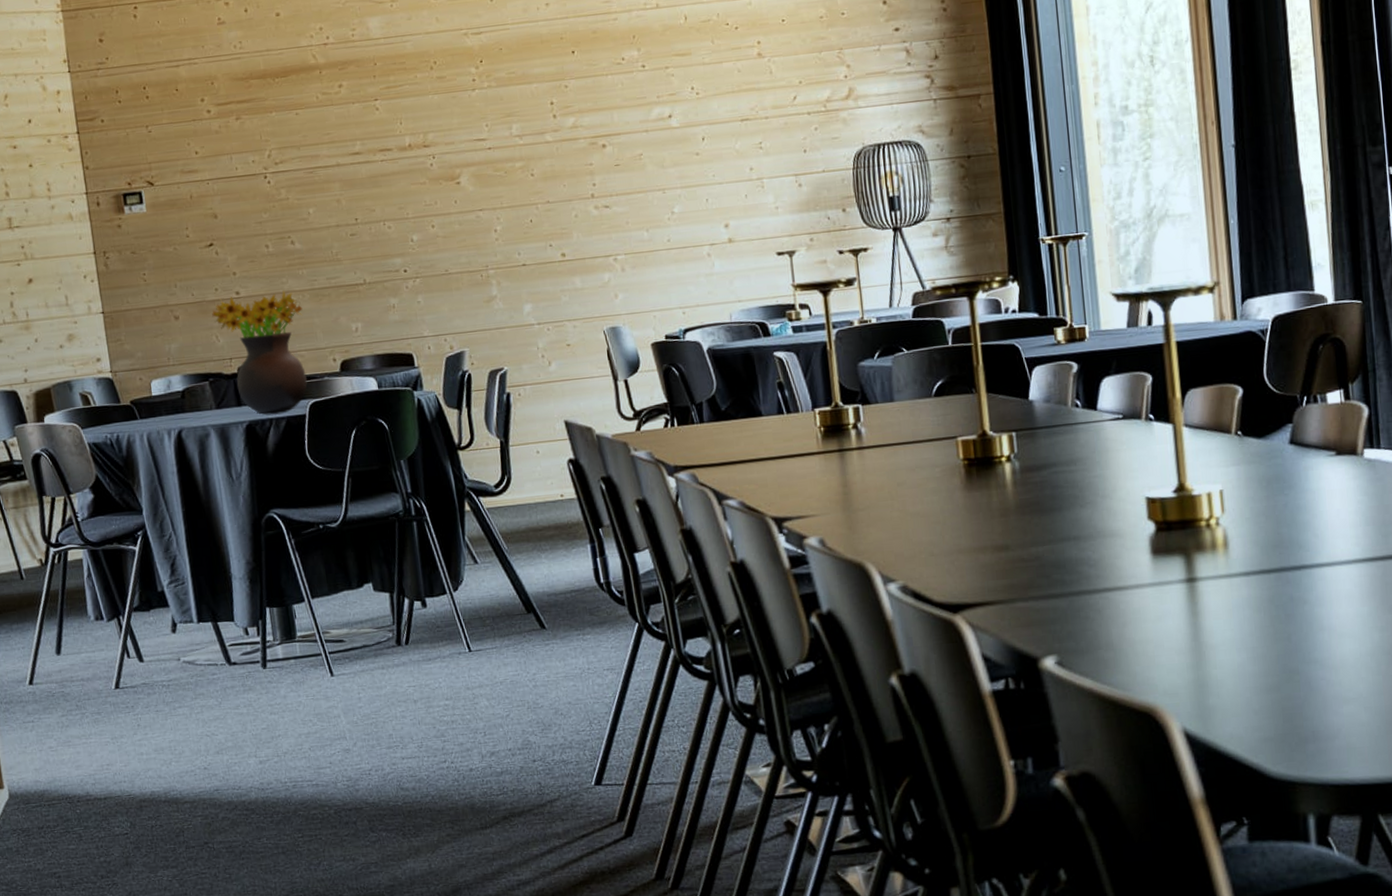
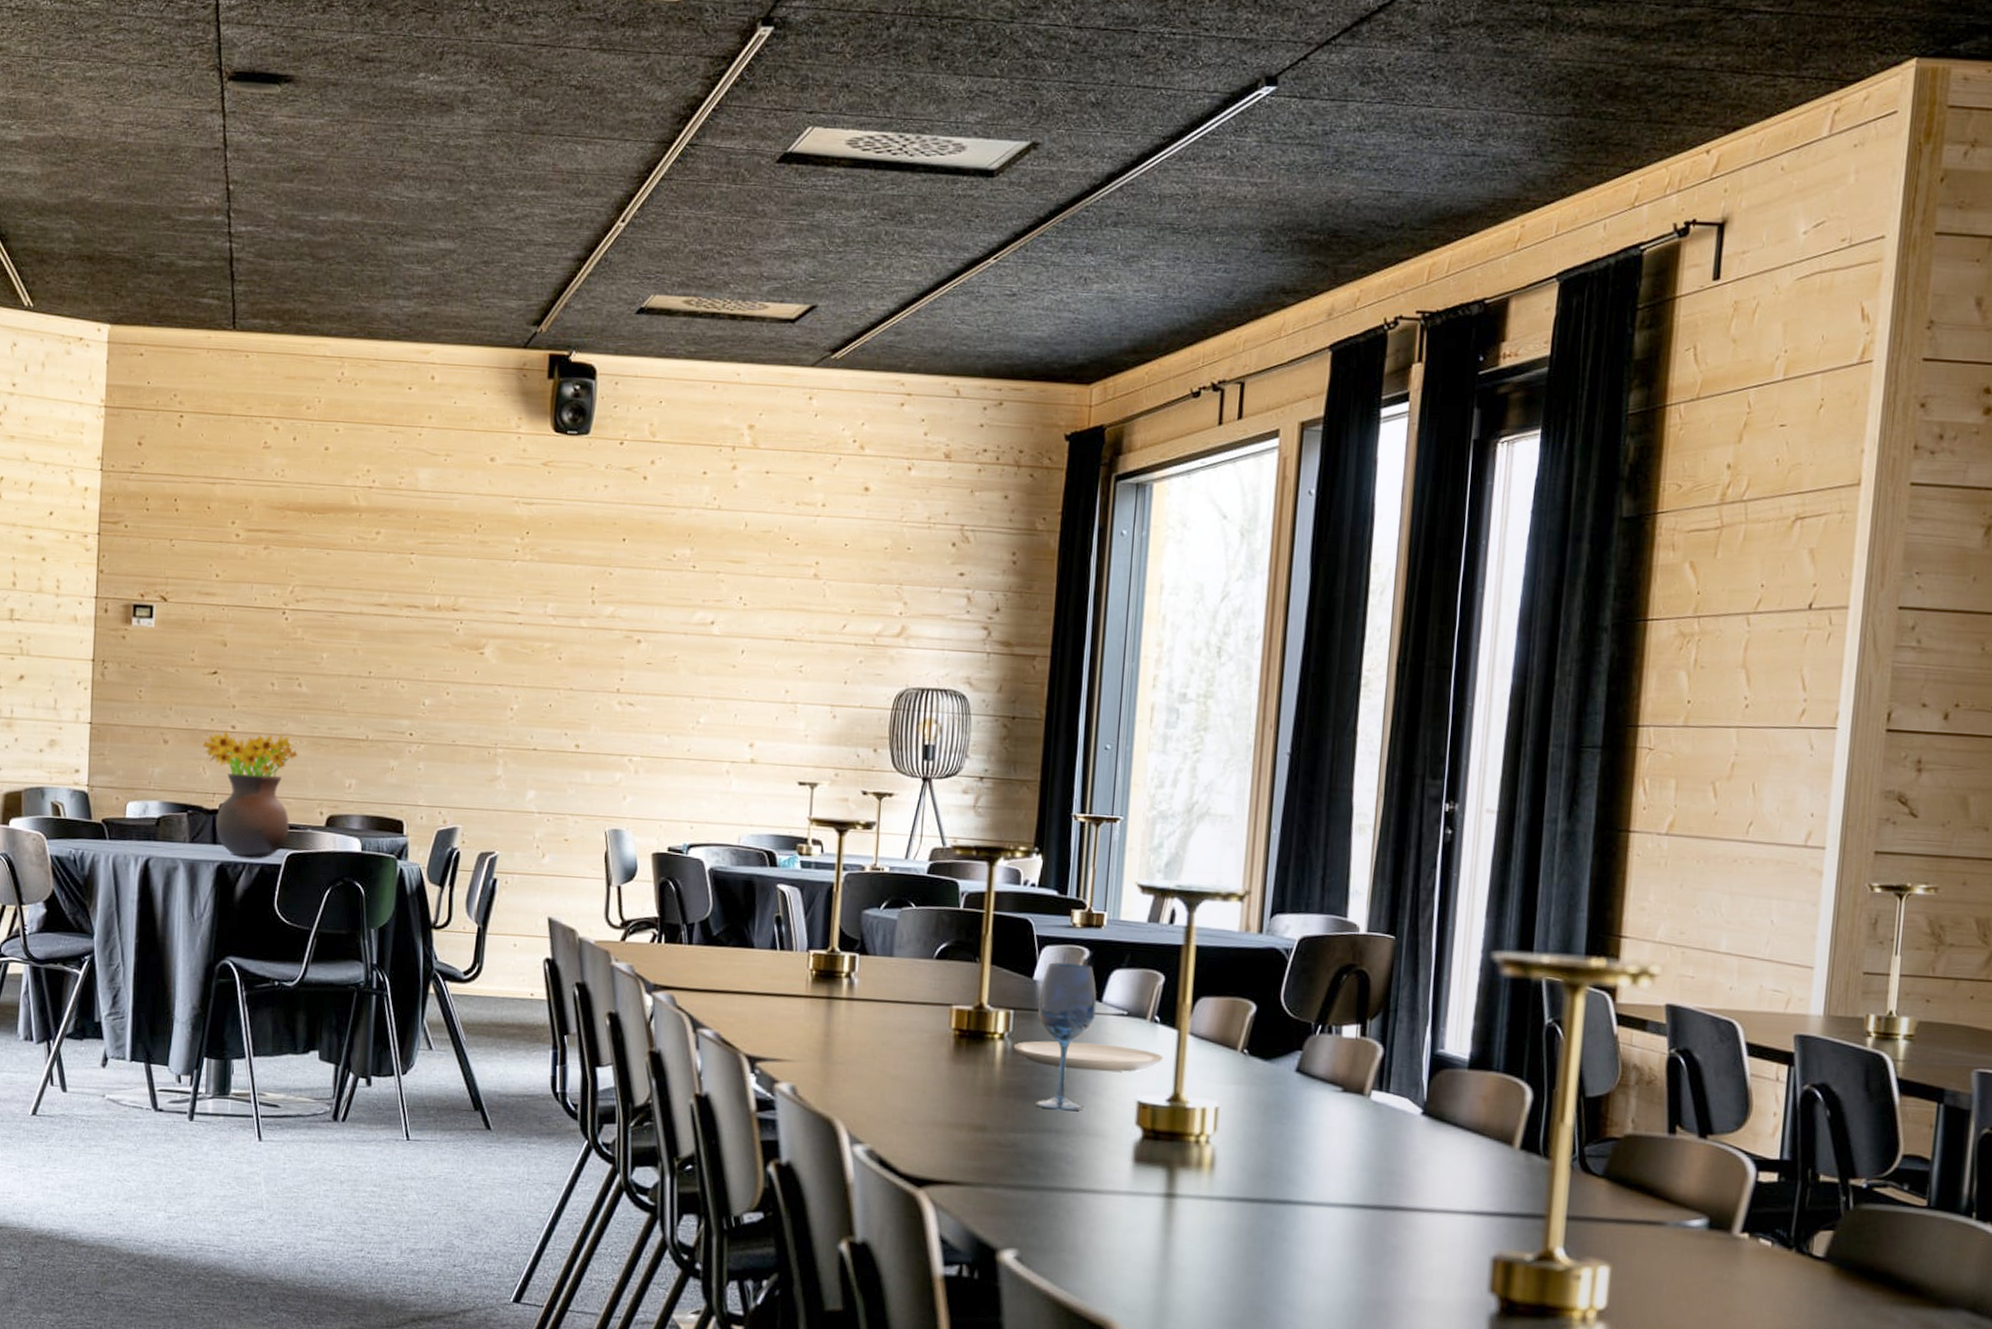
plate: none [1021,448,1164,479] -> present [1013,1040,1164,1072]
wineglass: none [1037,377,1097,519] -> present [1035,962,1097,1111]

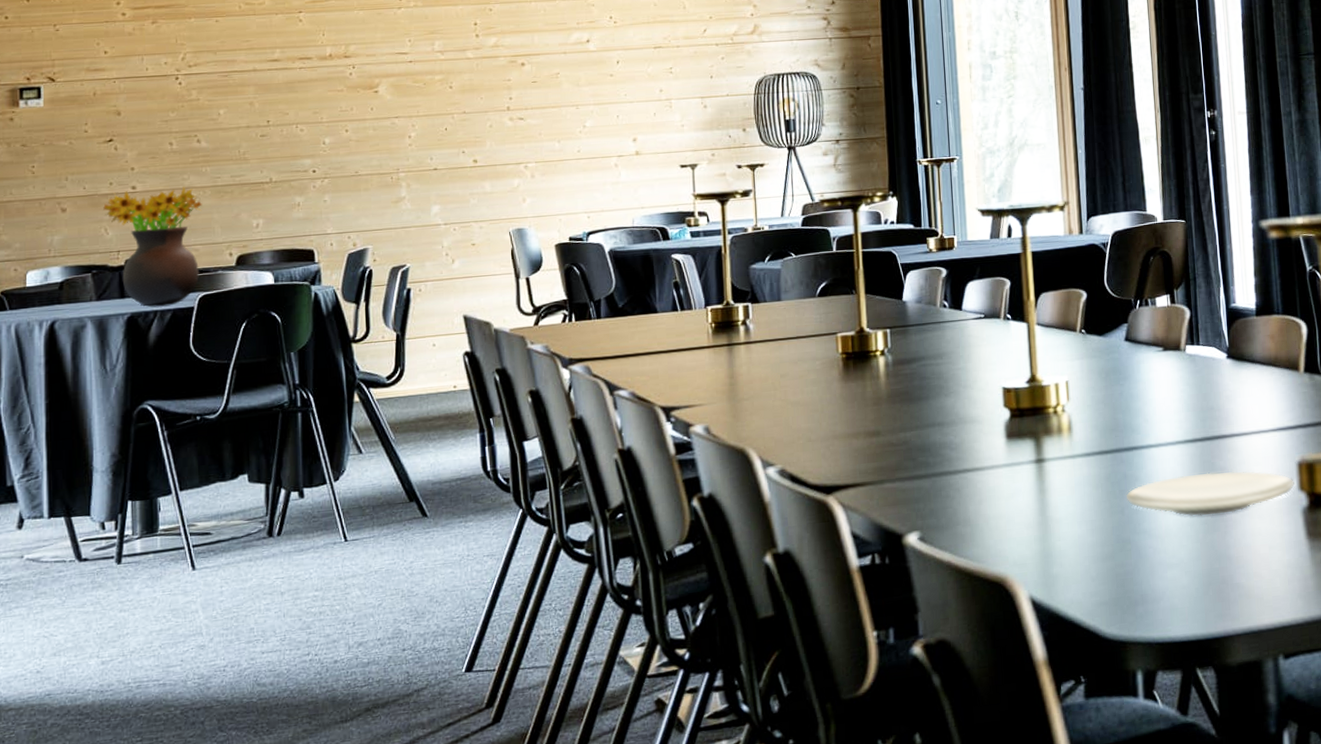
plate: present [1013,1040,1164,1072] -> none [893,344,1018,371]
wineglass: present [1035,962,1097,1111] -> none [909,281,960,407]
plate: none [1268,1245,1484,1302] -> present [1125,471,1294,516]

